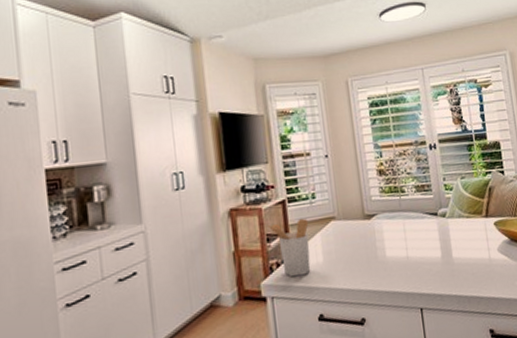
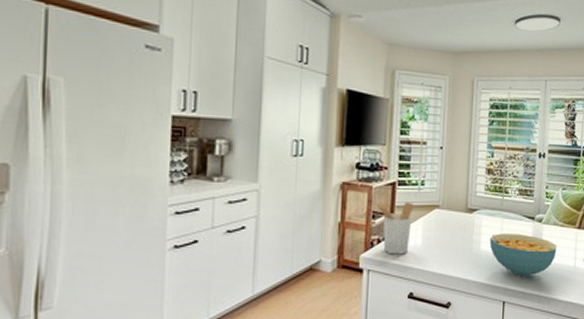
cereal bowl: none [394,232,468,279] -> present [489,233,557,277]

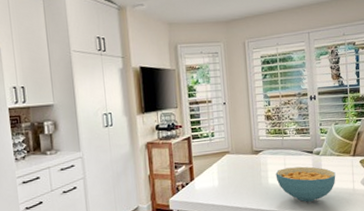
utensil holder: present [375,201,414,255] -> none [175,151,208,196]

